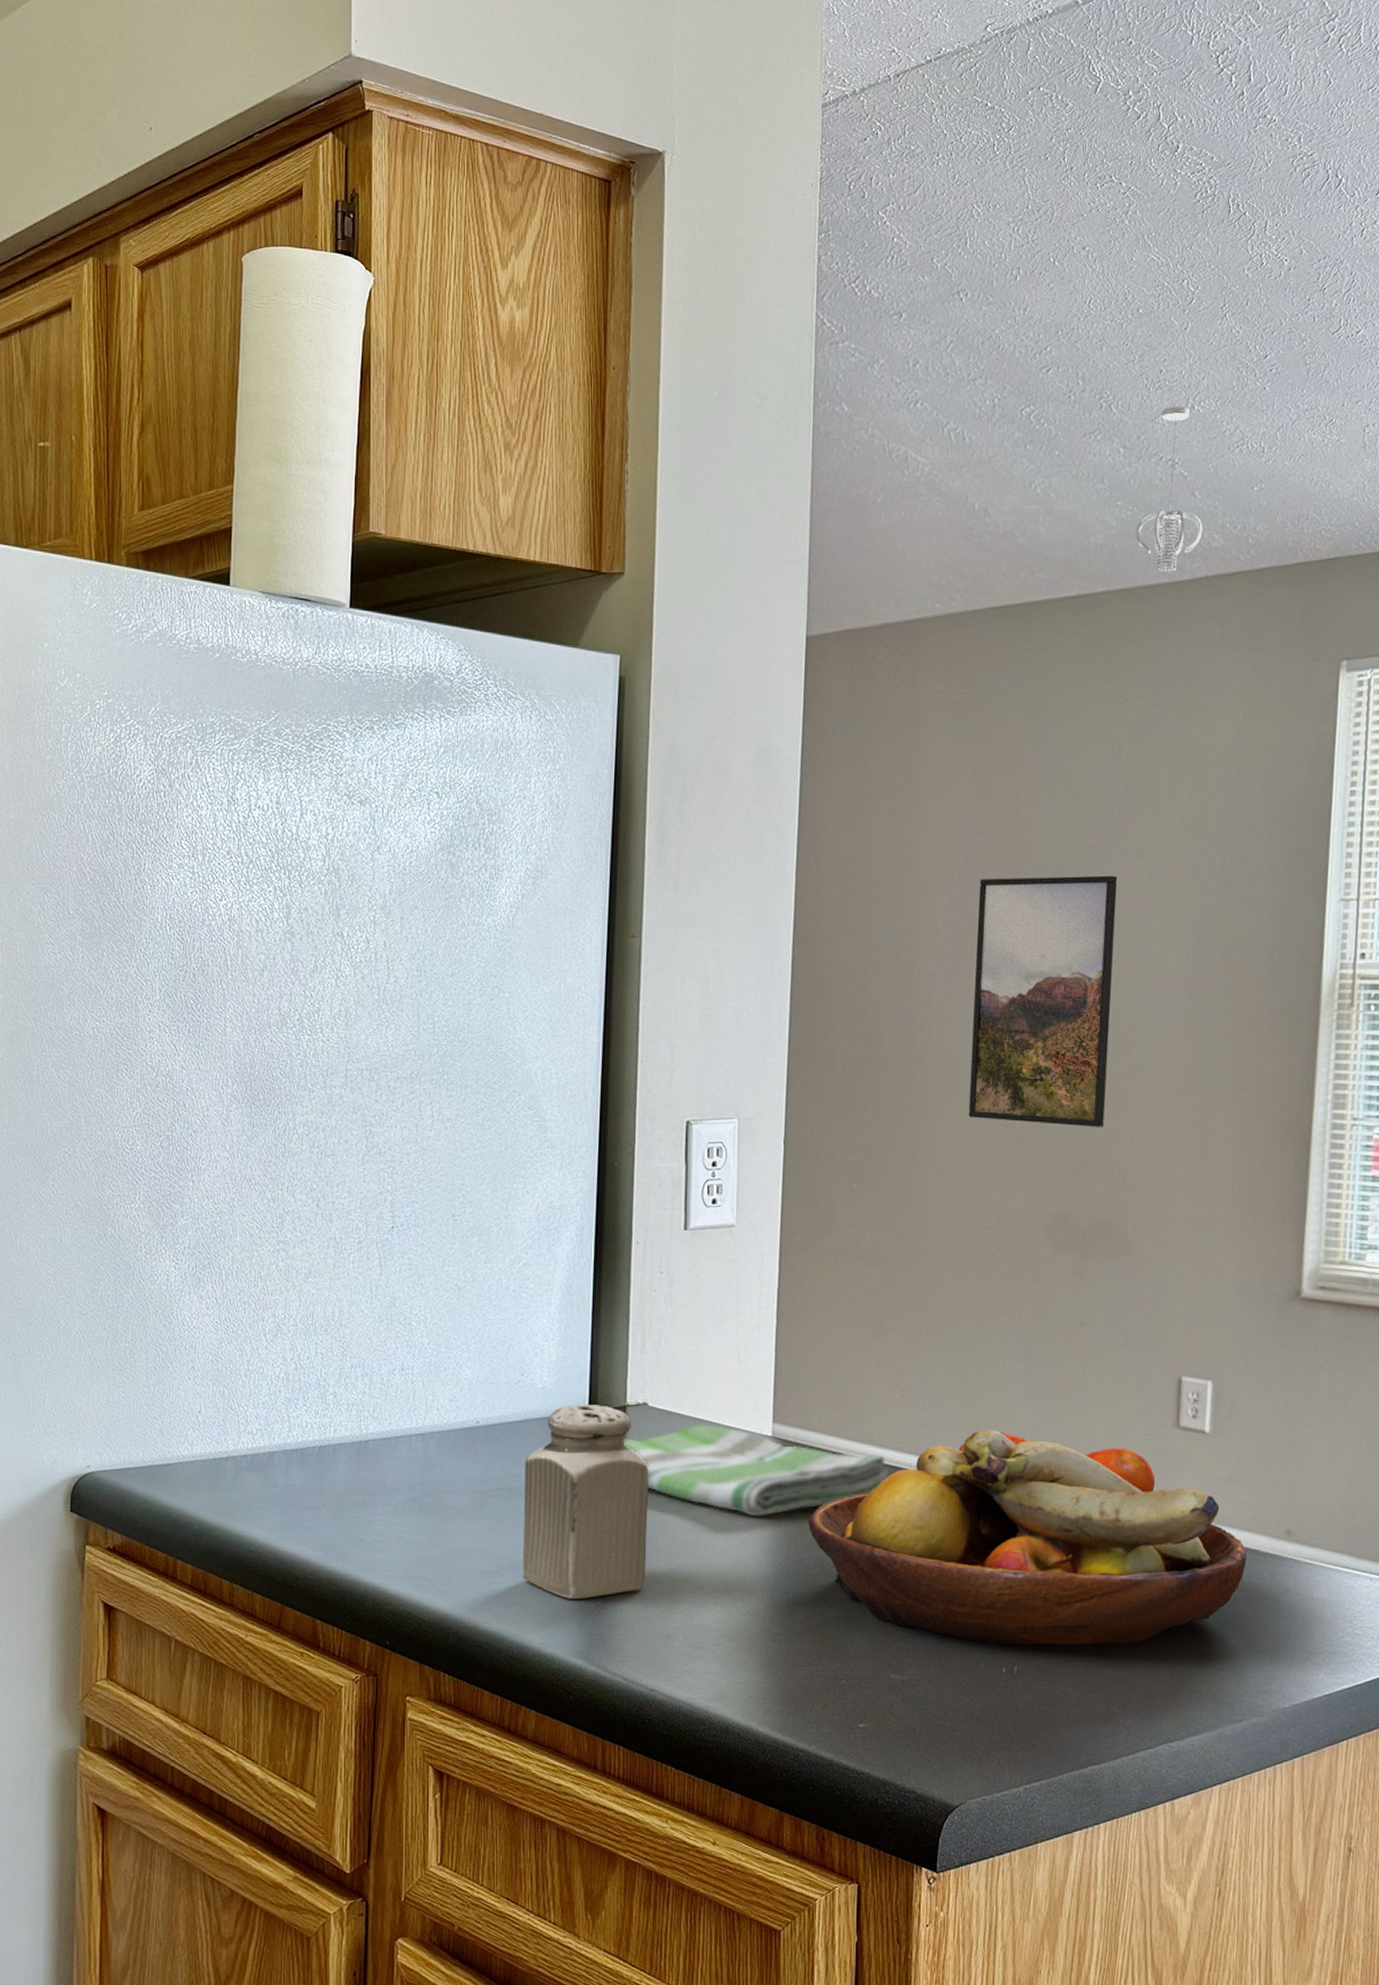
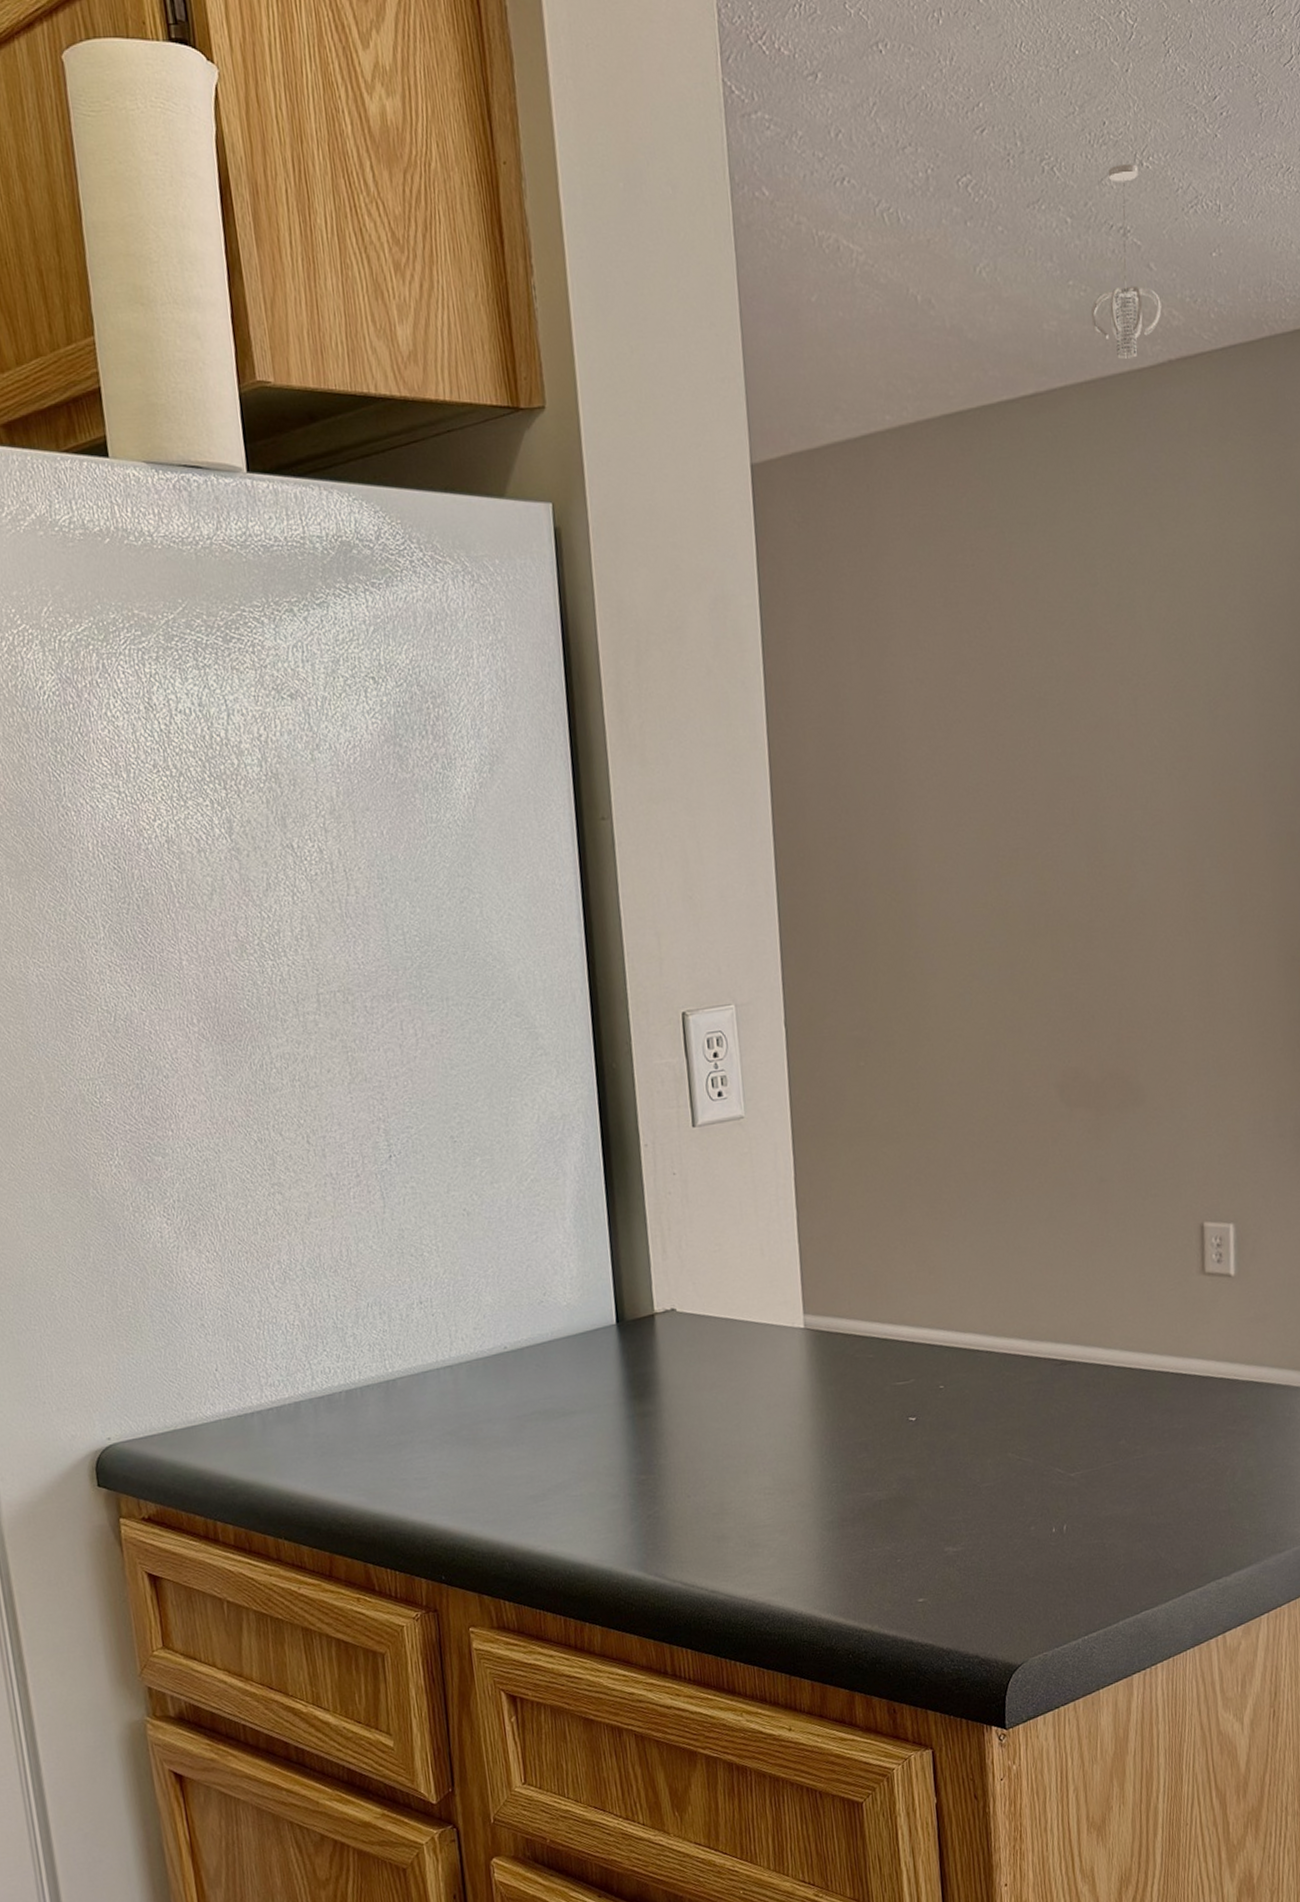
salt shaker: present [522,1405,649,1599] -> none [558,1316,694,1513]
dish towel: present [624,1424,888,1517] -> none [656,1323,924,1410]
fruit bowl: present [808,1430,1247,1646] -> none [849,1296,1279,1507]
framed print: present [968,875,1118,1127] -> none [959,704,1108,980]

